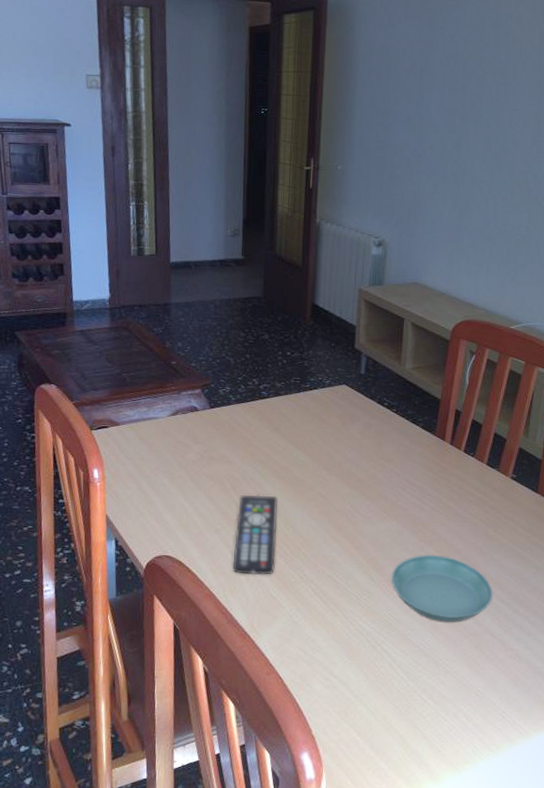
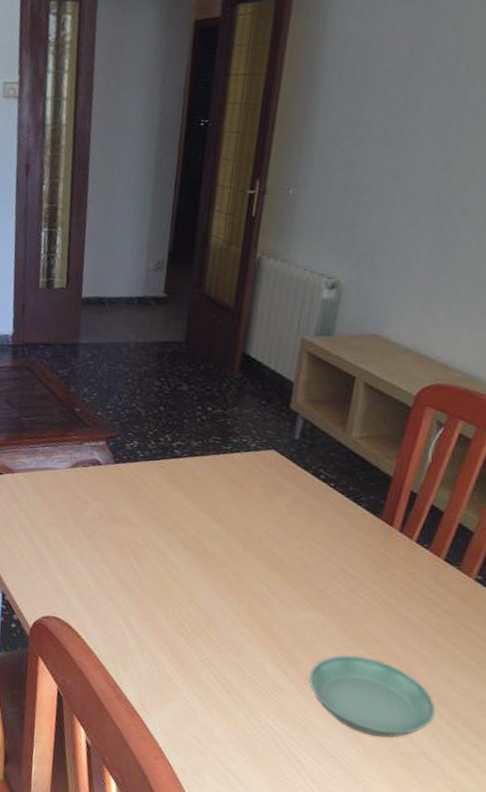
remote control: present [232,495,277,575] -> none [125,562,183,653]

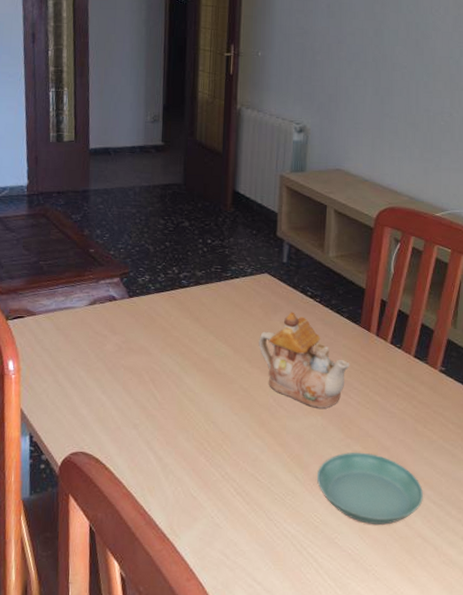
teapot: none [256,495,363,605] -> present [259,312,350,409]

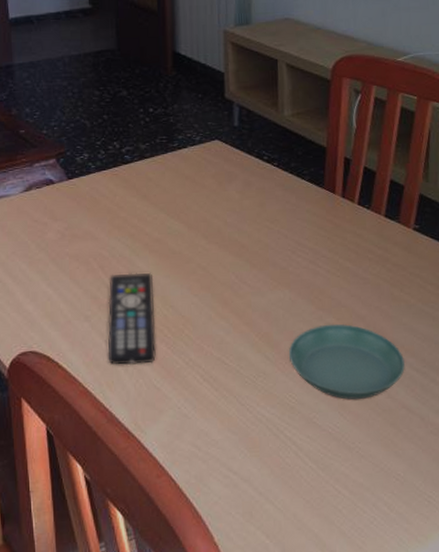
remote control: none [151,388,198,474] -> present [108,272,156,365]
teapot: present [259,312,350,409] -> none [214,179,316,281]

